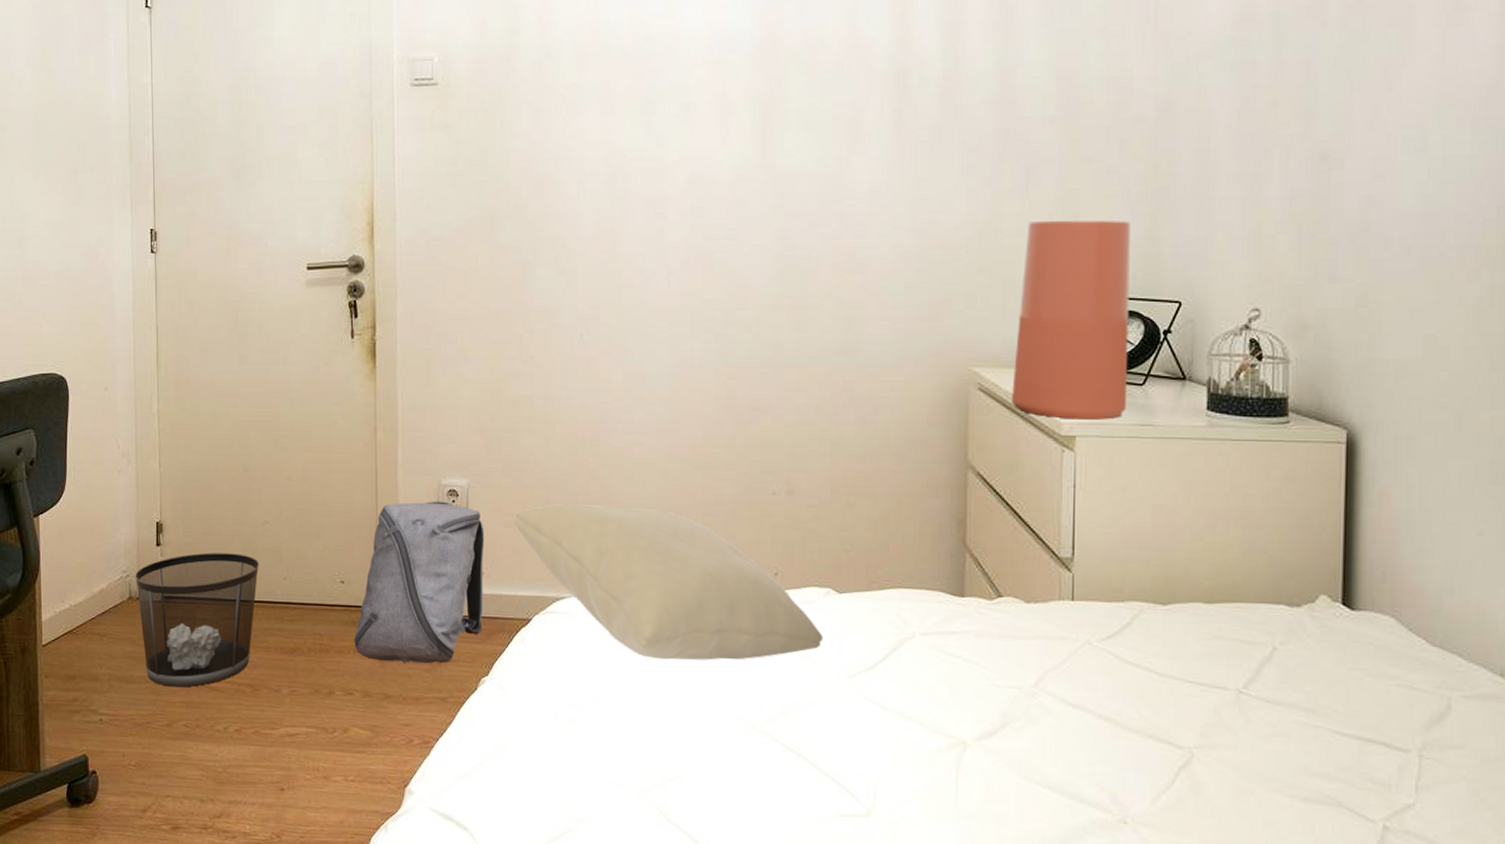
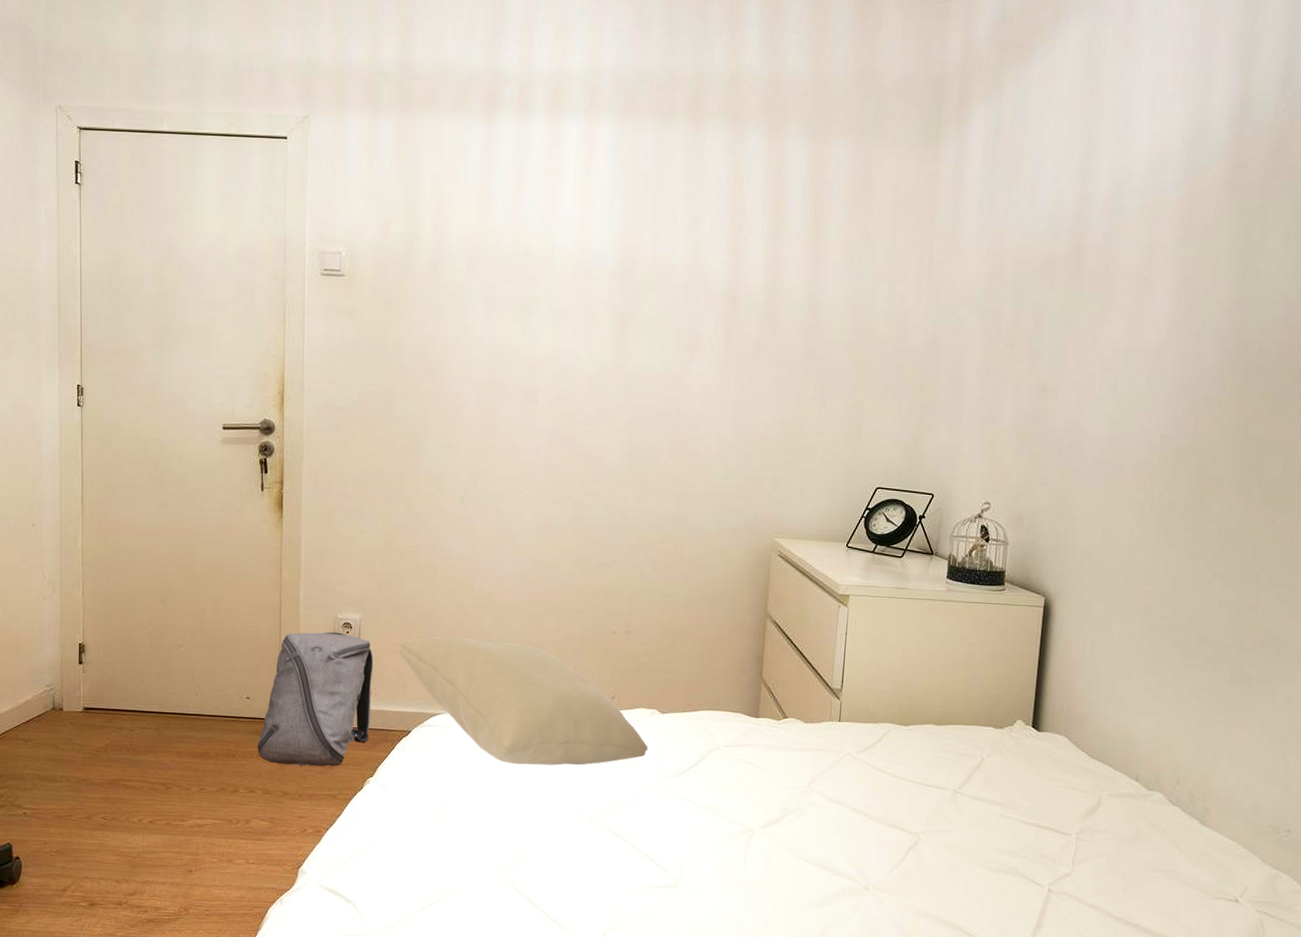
waste bin: present [135,552,260,688] -> none [59,671,174,786]
vase: present [1012,220,1130,420] -> none [803,424,900,583]

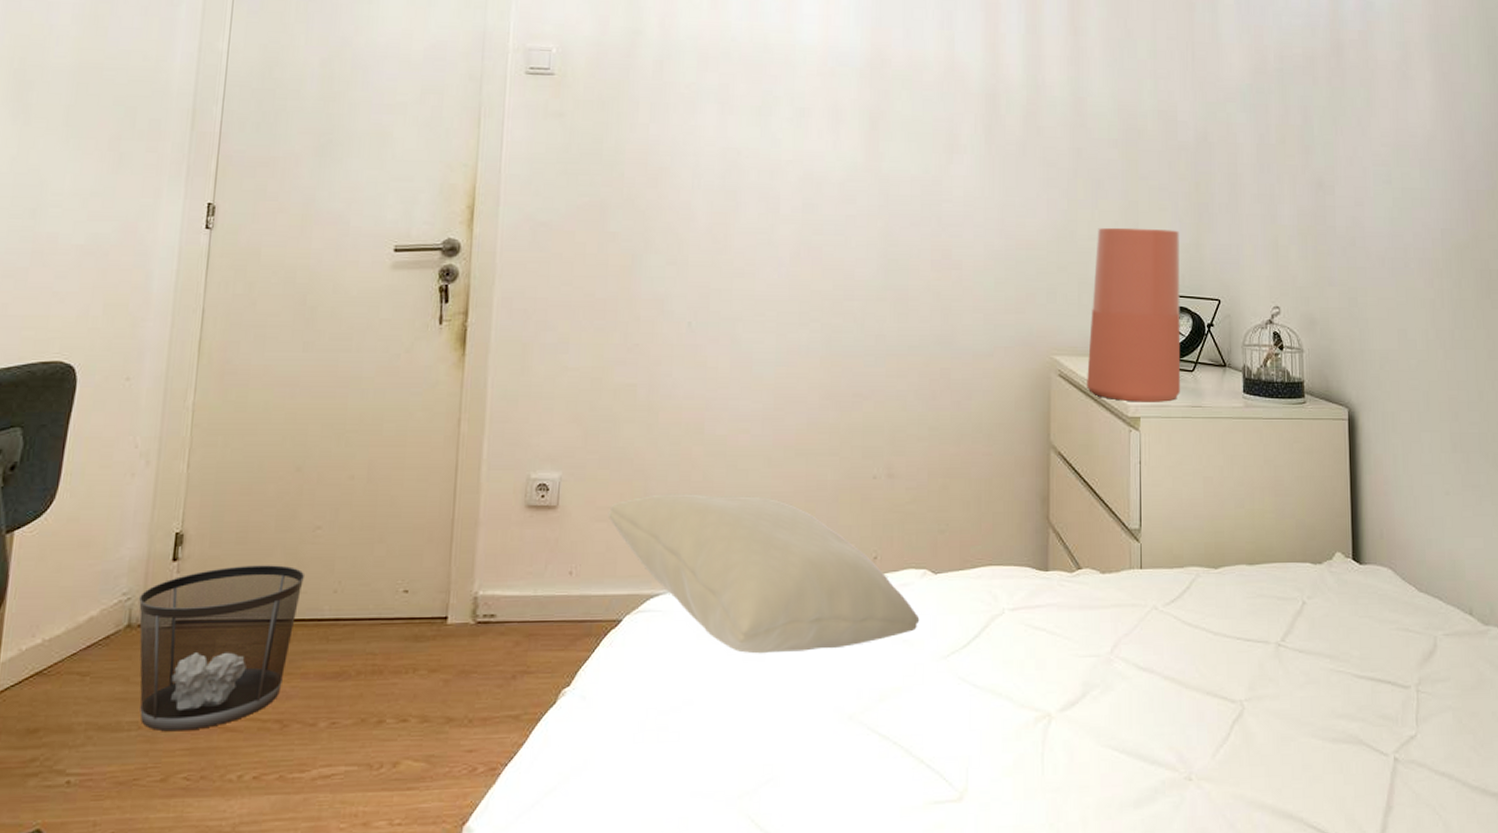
waste bin: none [59,671,174,786] -> present [139,565,306,732]
backpack: present [257,632,374,767] -> none [414,497,576,679]
vase: none [803,424,900,583] -> present [1087,227,1181,402]

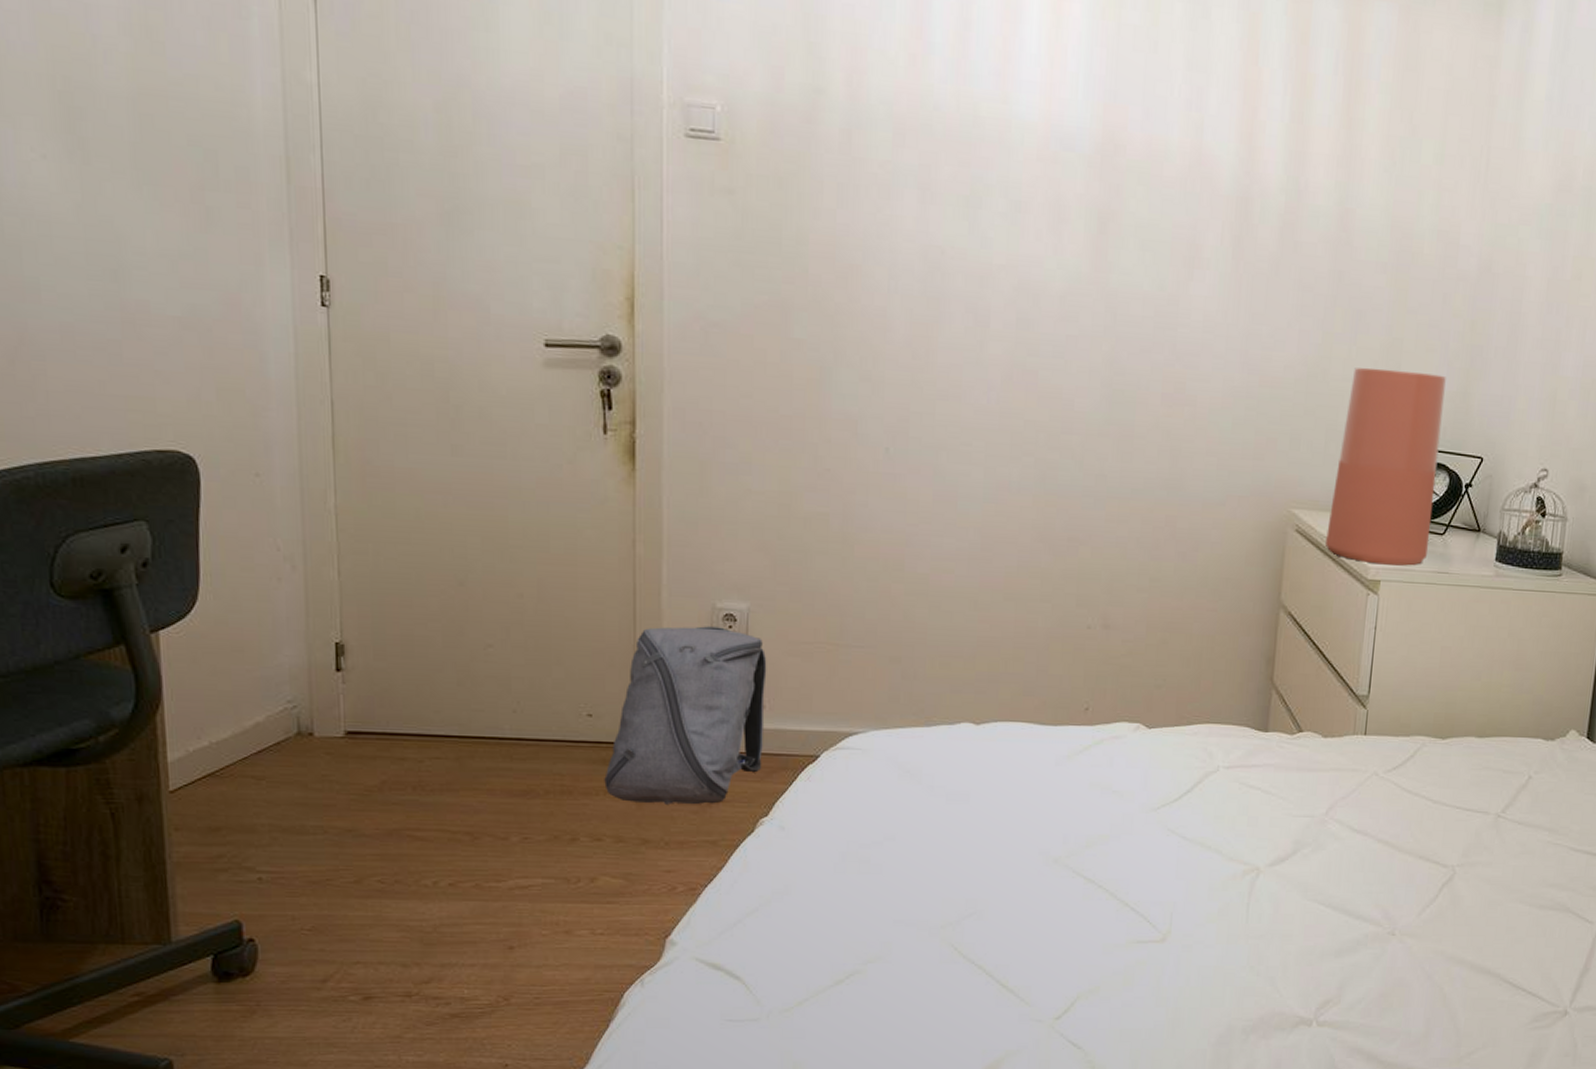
waste bin: present [139,565,306,732] -> none [306,680,481,838]
backpack: none [414,497,576,679] -> present [604,626,767,804]
cushion: present [607,494,920,654] -> none [801,632,1131,796]

